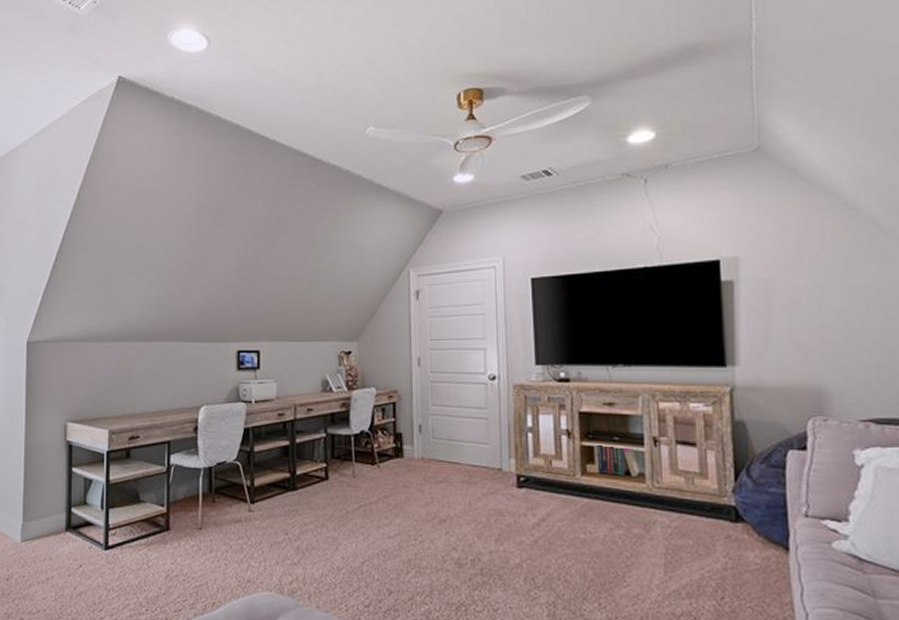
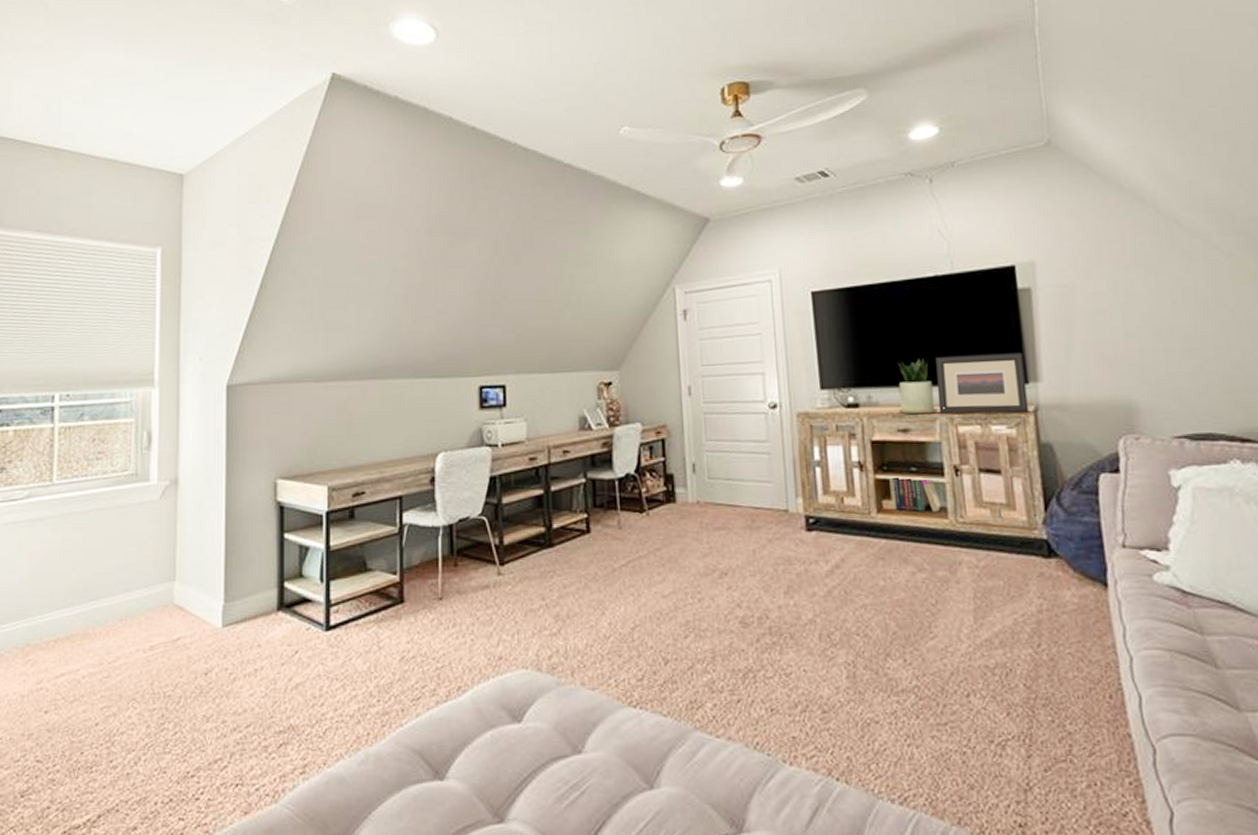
planter: none [604,341,642,390] -> present [897,359,939,415]
picture frame: none [641,339,725,393] -> present [935,352,1029,415]

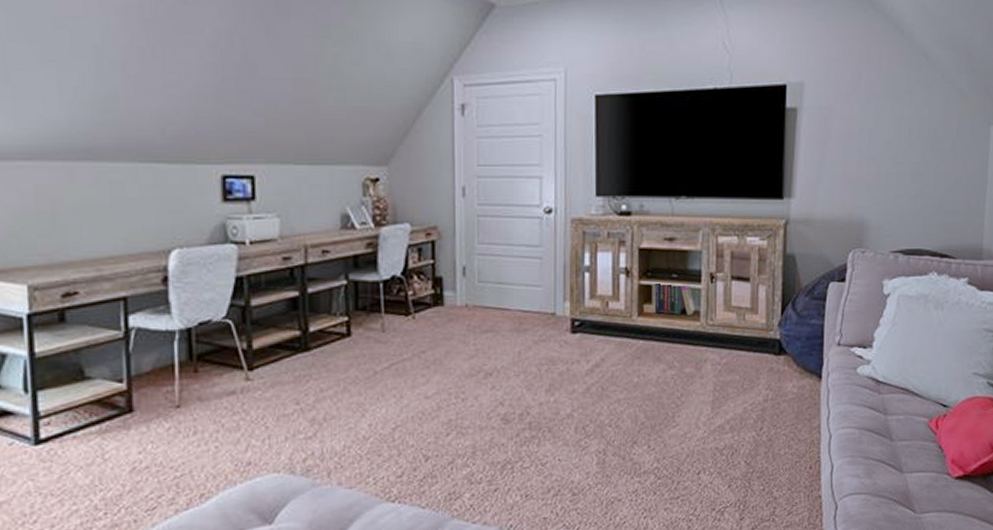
planter: present [897,359,939,415] -> none [666,170,703,224]
picture frame: present [935,352,1029,415] -> none [703,169,782,226]

